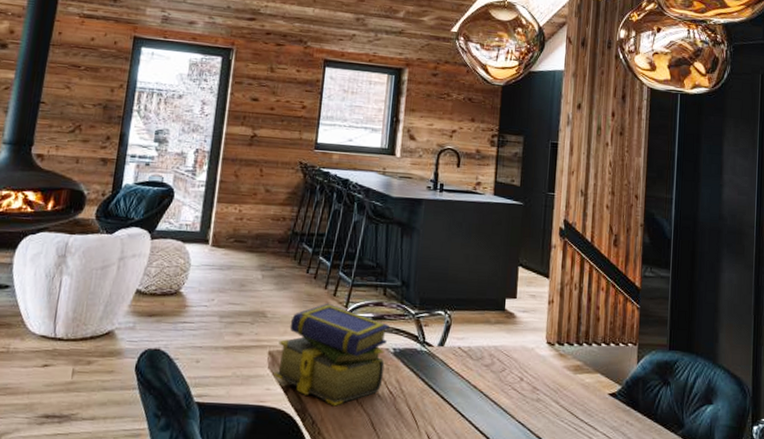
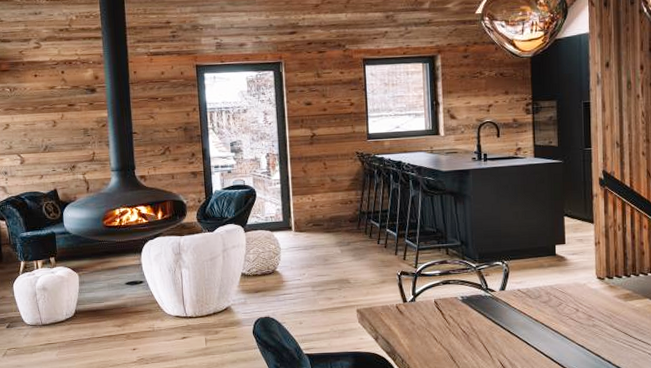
stack of books: present [274,303,389,407] -> none [364,266,456,347]

